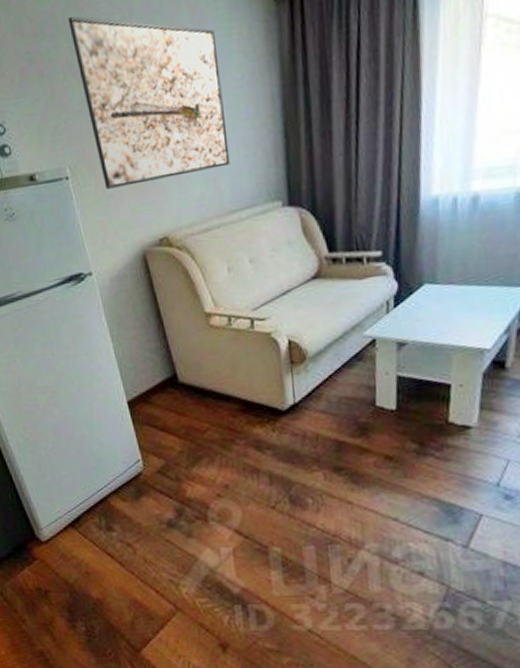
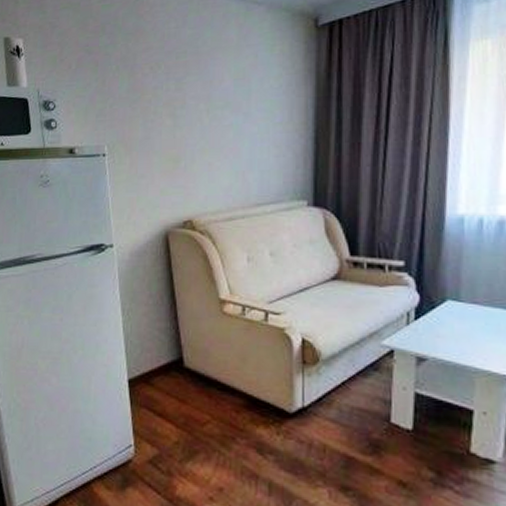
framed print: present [68,16,230,189] -> none [128,20,261,169]

